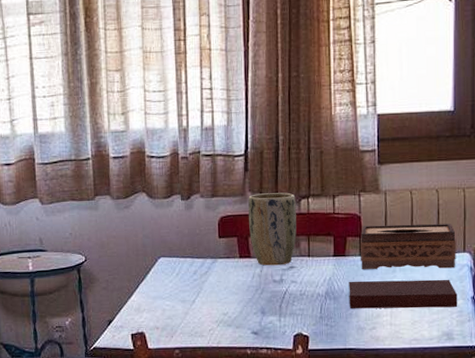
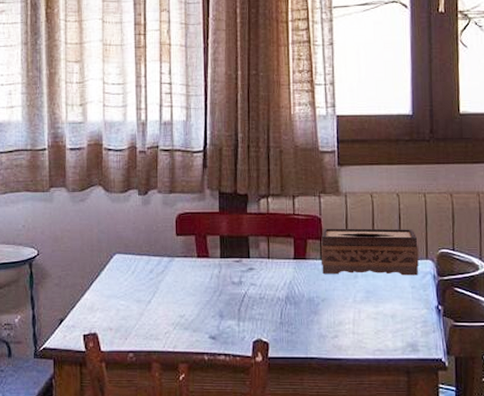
plant pot: present [248,192,297,266] -> none [207,191,256,267]
notebook: present [349,279,458,309] -> none [309,285,422,317]

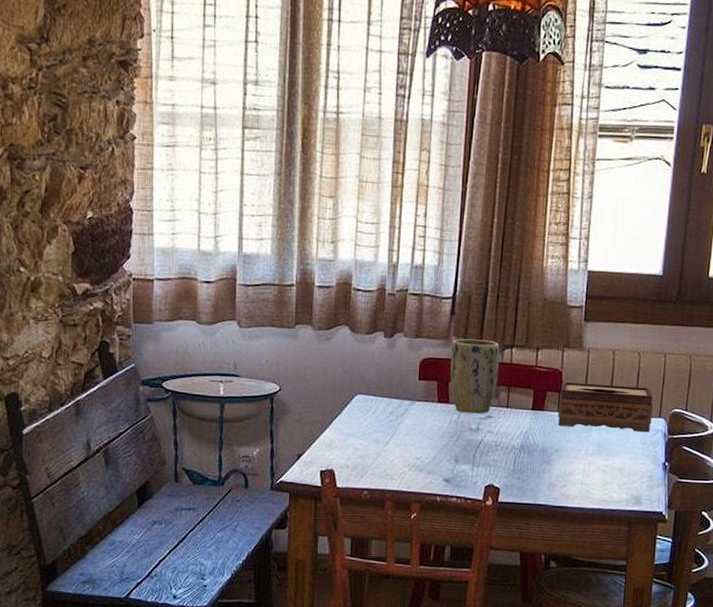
plant pot: none [207,191,256,267] -> present [450,339,500,414]

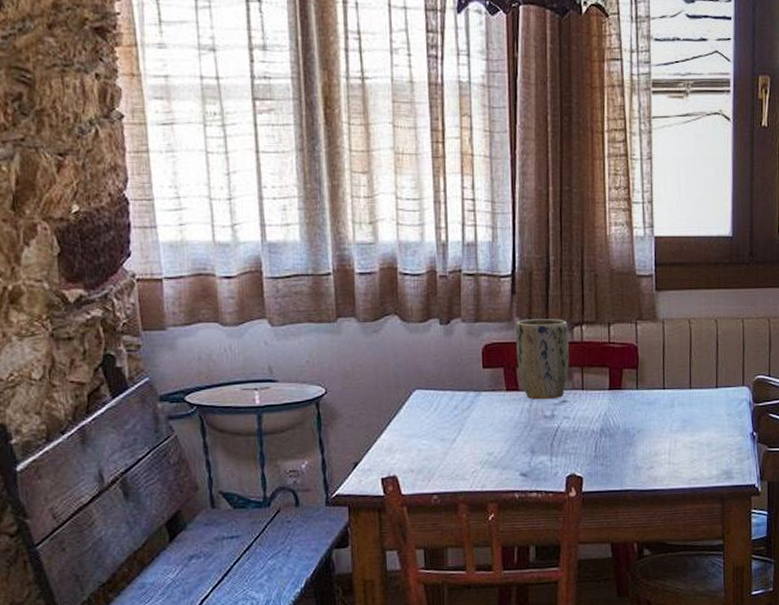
tissue box: present [557,382,653,433] -> none [637,355,735,405]

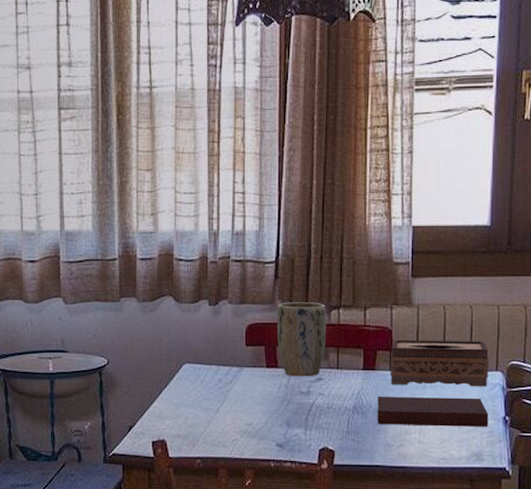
notebook: none [625,414,737,447] -> present [377,396,489,427]
tissue box: none [637,355,735,405] -> present [390,340,489,387]

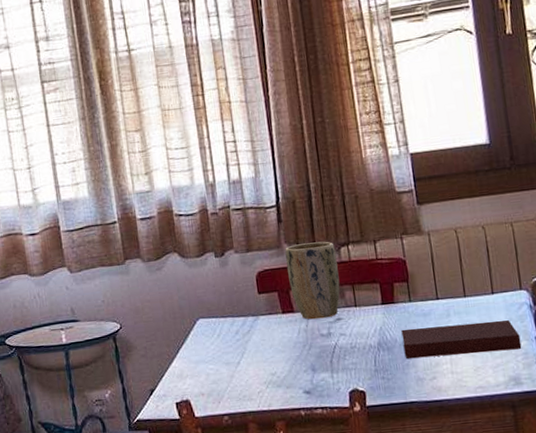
tissue box: present [390,340,489,387] -> none [407,260,513,316]

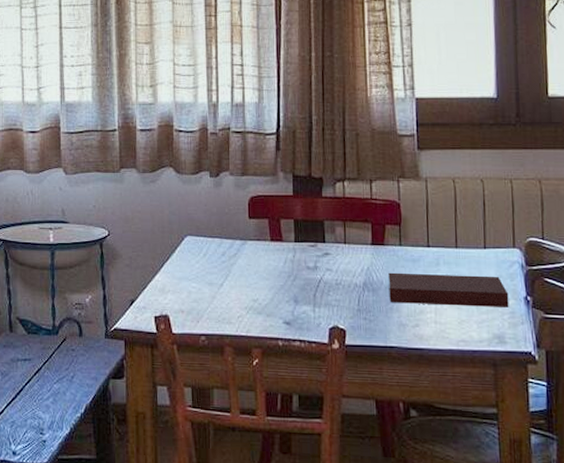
plant pot: present [285,241,340,320] -> none [280,174,332,251]

